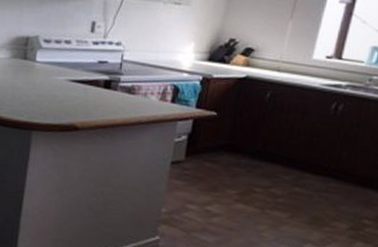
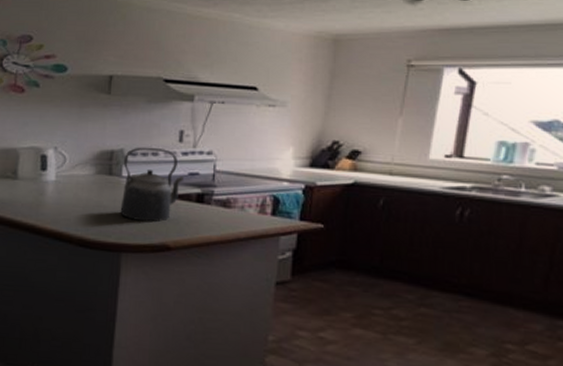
kettle: none [32,34,94,104] -> present [120,147,185,222]

